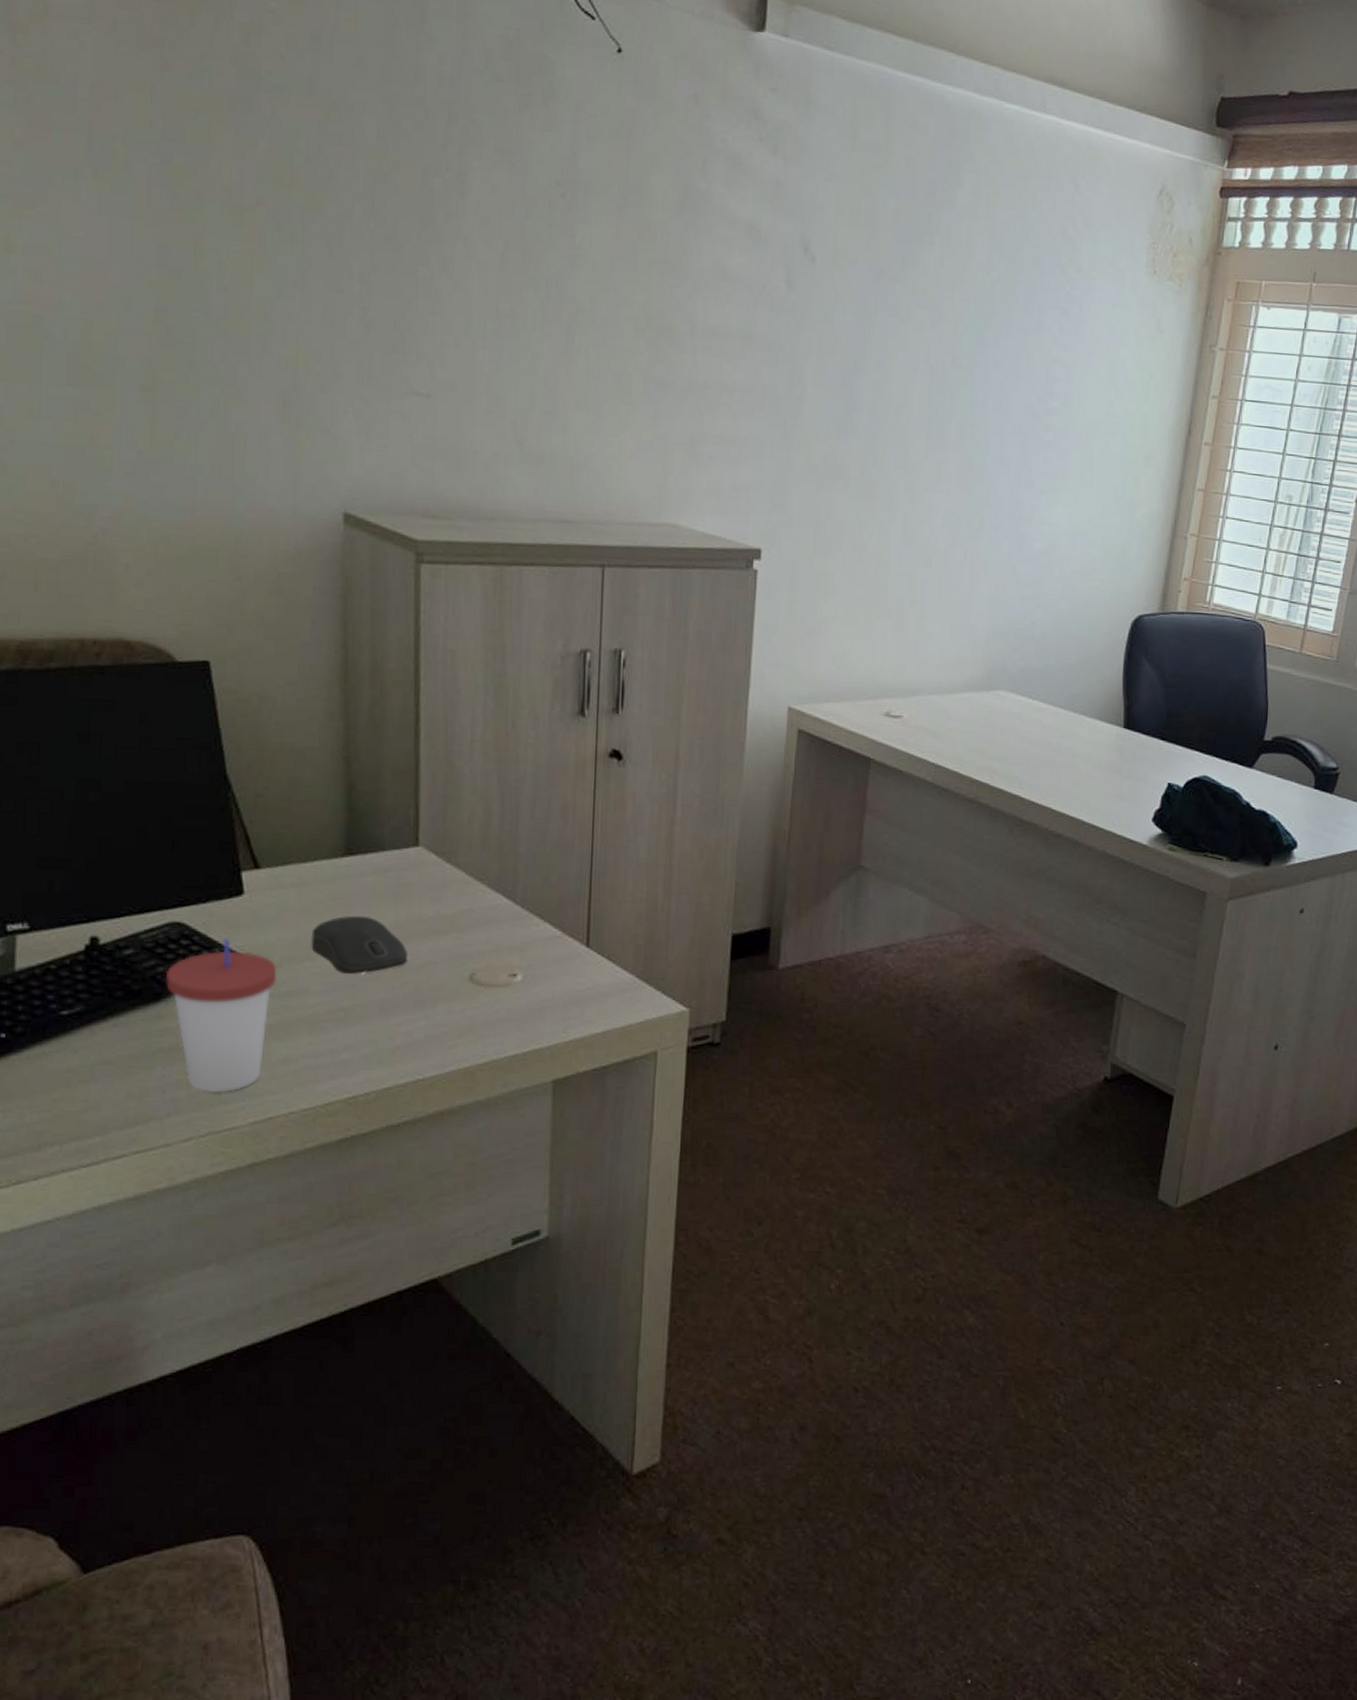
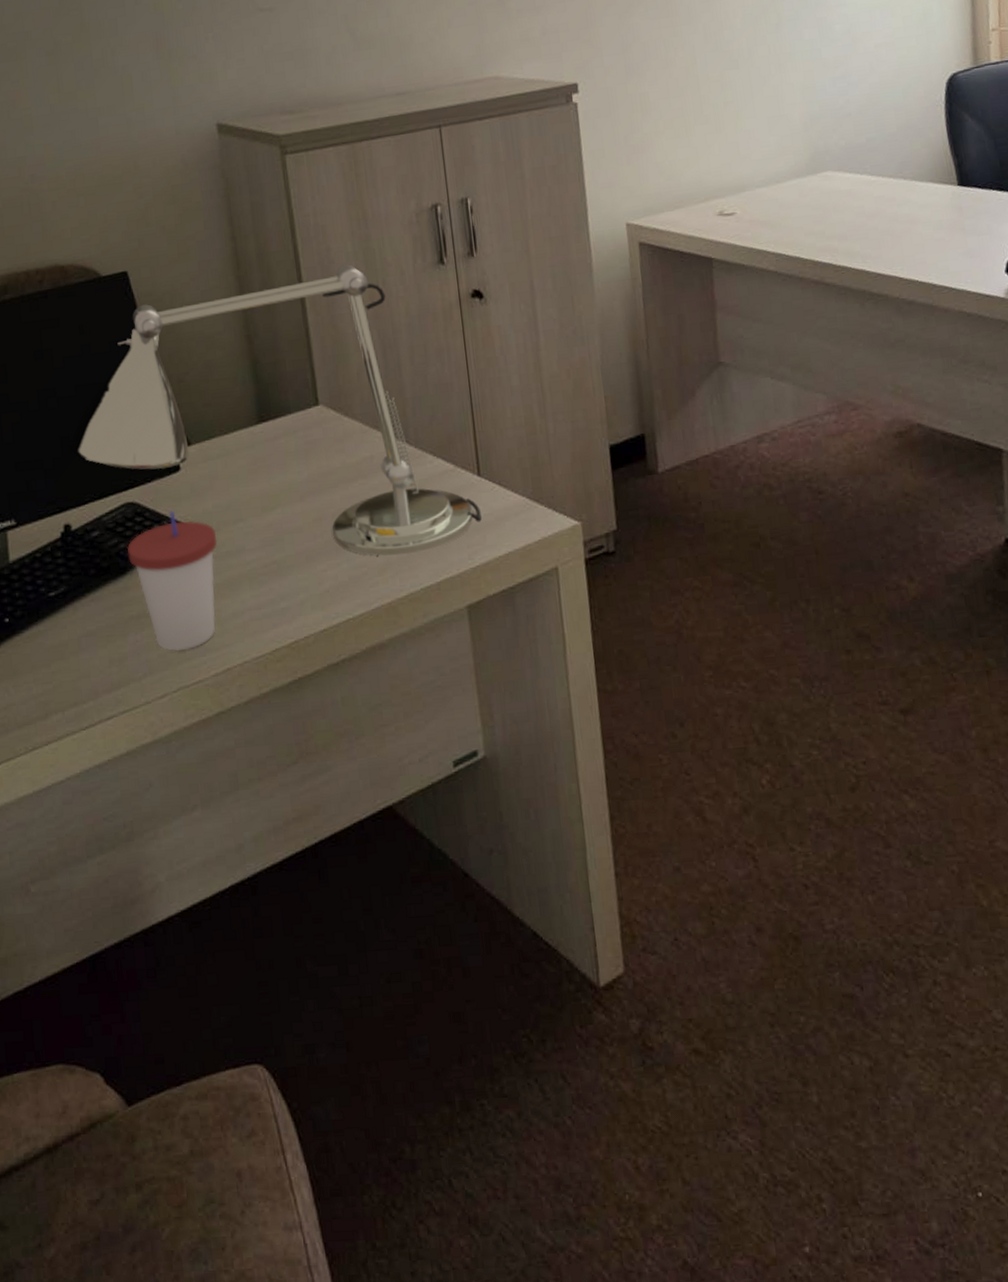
desk lamp: none [109,698,584,1019] -> present [69,264,482,556]
computer mouse: present [311,915,409,974] -> none [240,474,325,530]

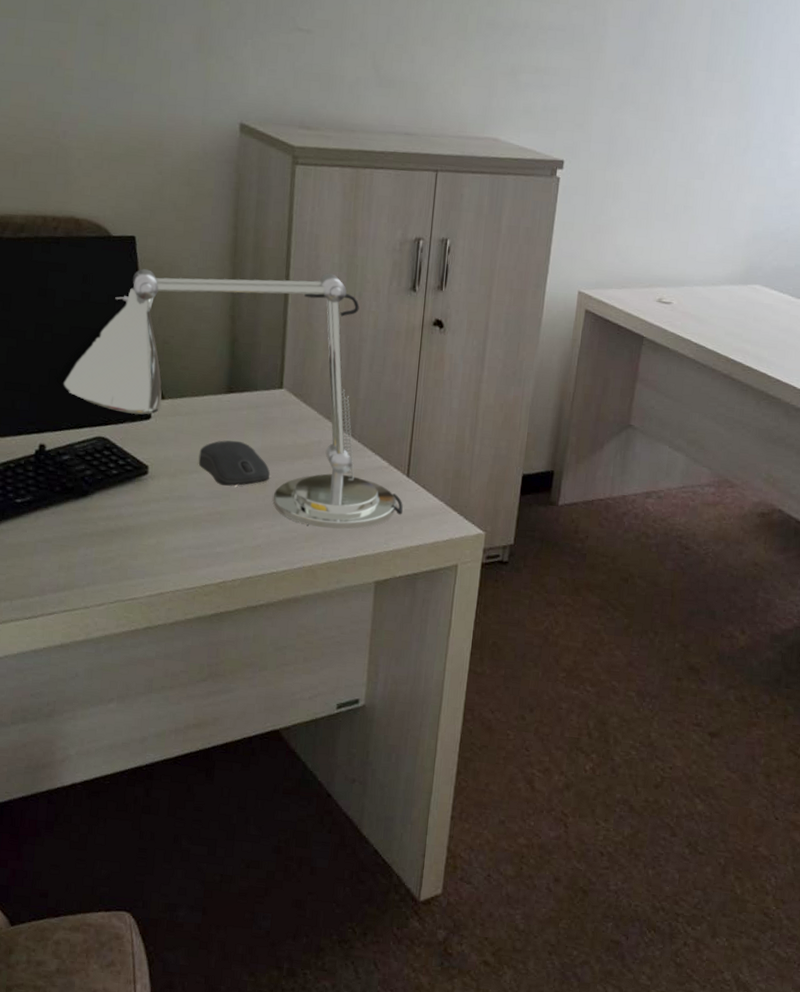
cup: present [126,510,218,651] -> none [91,451,173,570]
computer mouse: none [240,474,325,530] -> present [198,440,271,486]

